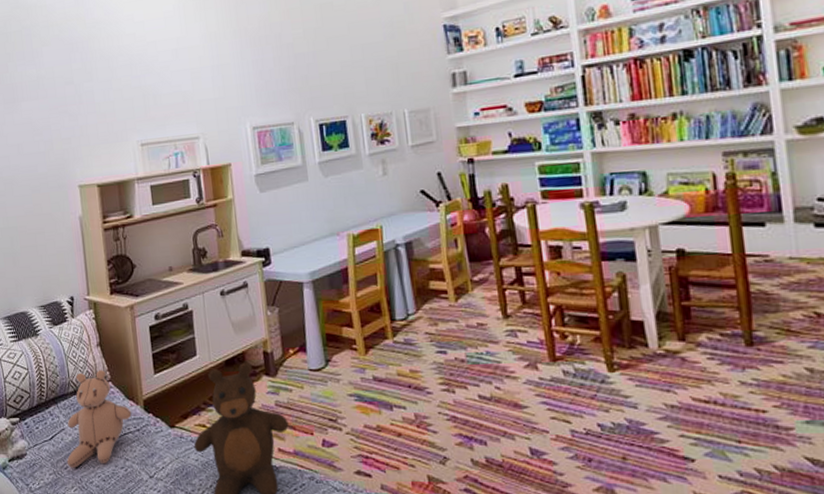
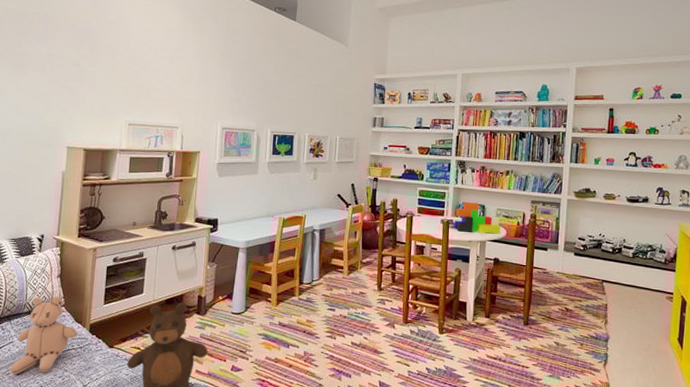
toy blocks: none [601,169,680,217] -> present [454,202,501,234]

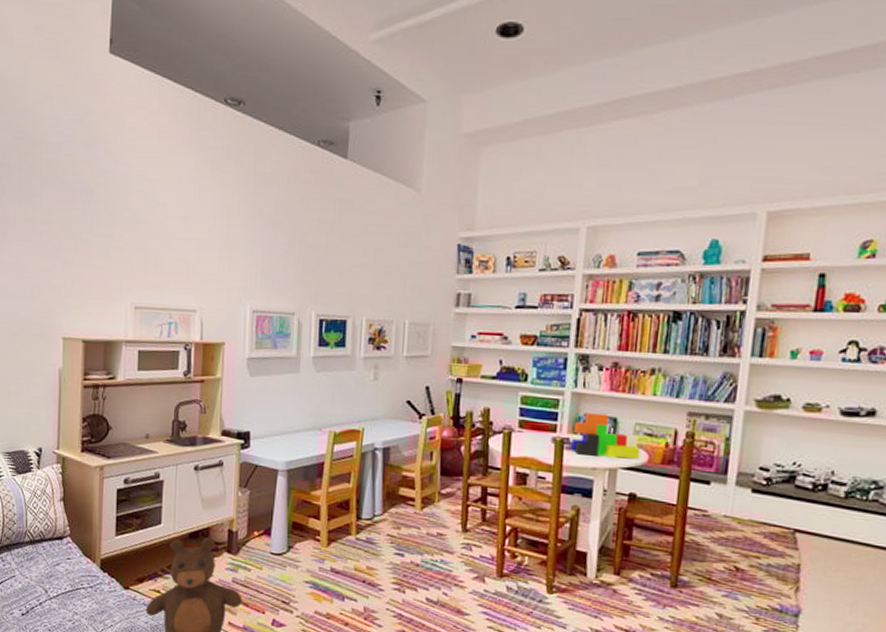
doll: present [9,297,78,375] -> none [13,524,87,615]

